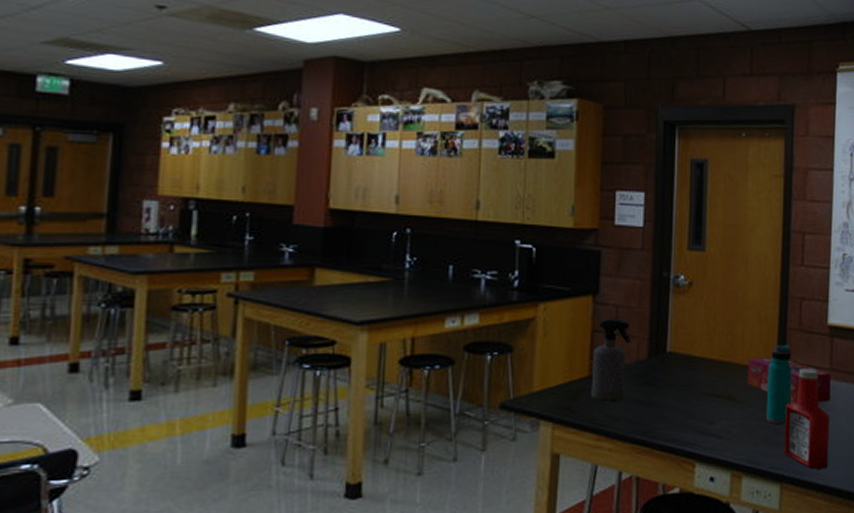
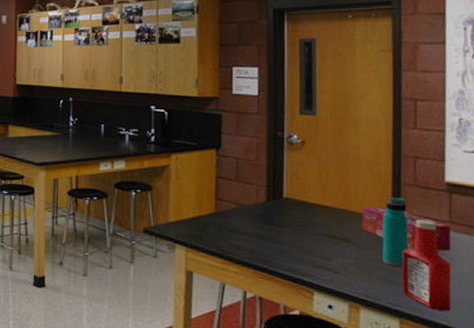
spray bottle: present [591,318,632,401] -> none [217,168,251,234]

